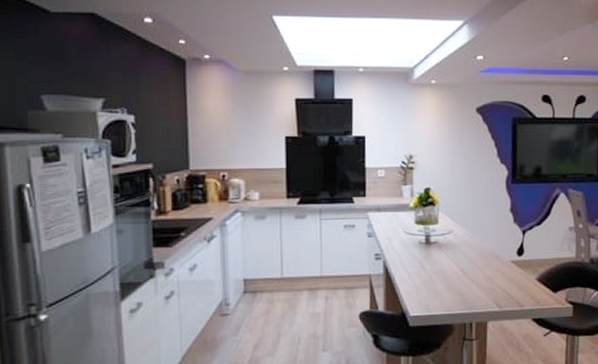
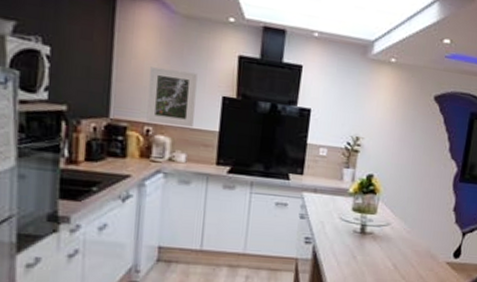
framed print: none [220,120,262,169] -> present [146,67,198,128]

